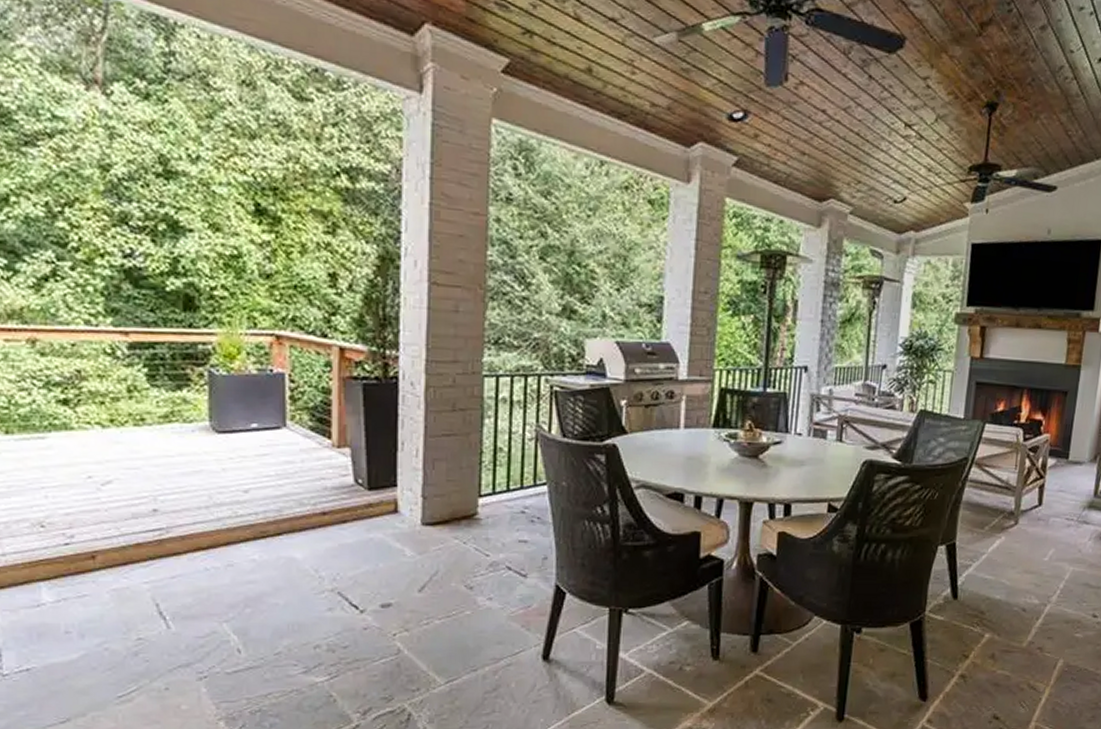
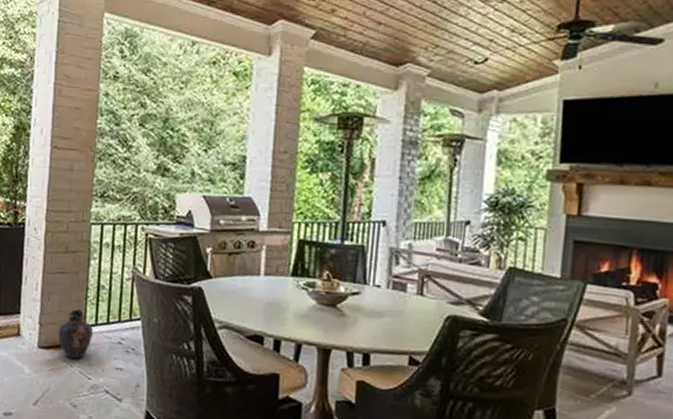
vase: none [446,476,491,534] -> present [58,308,94,359]

